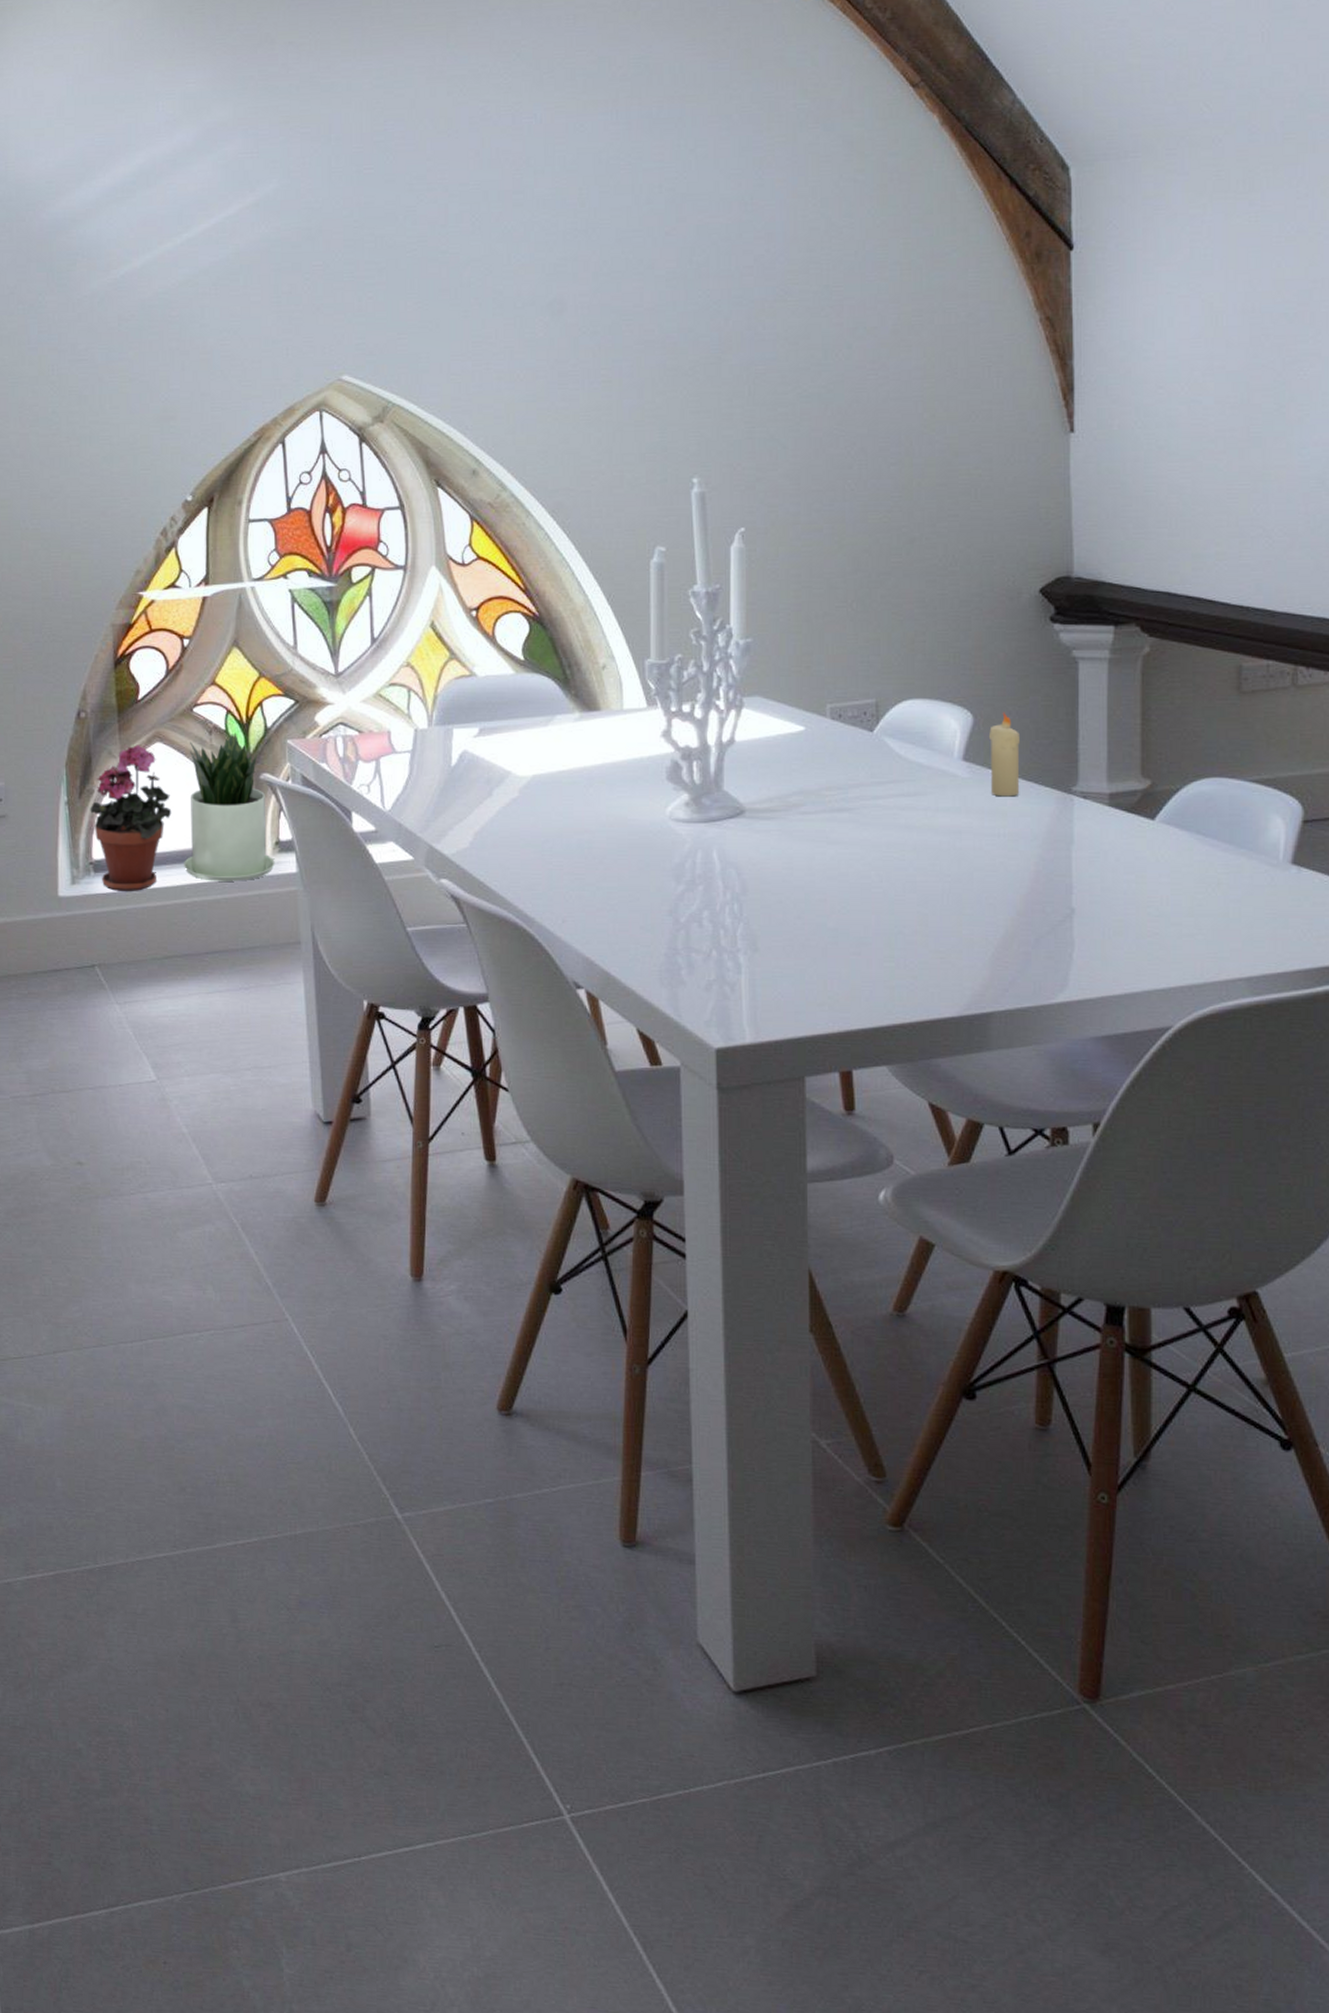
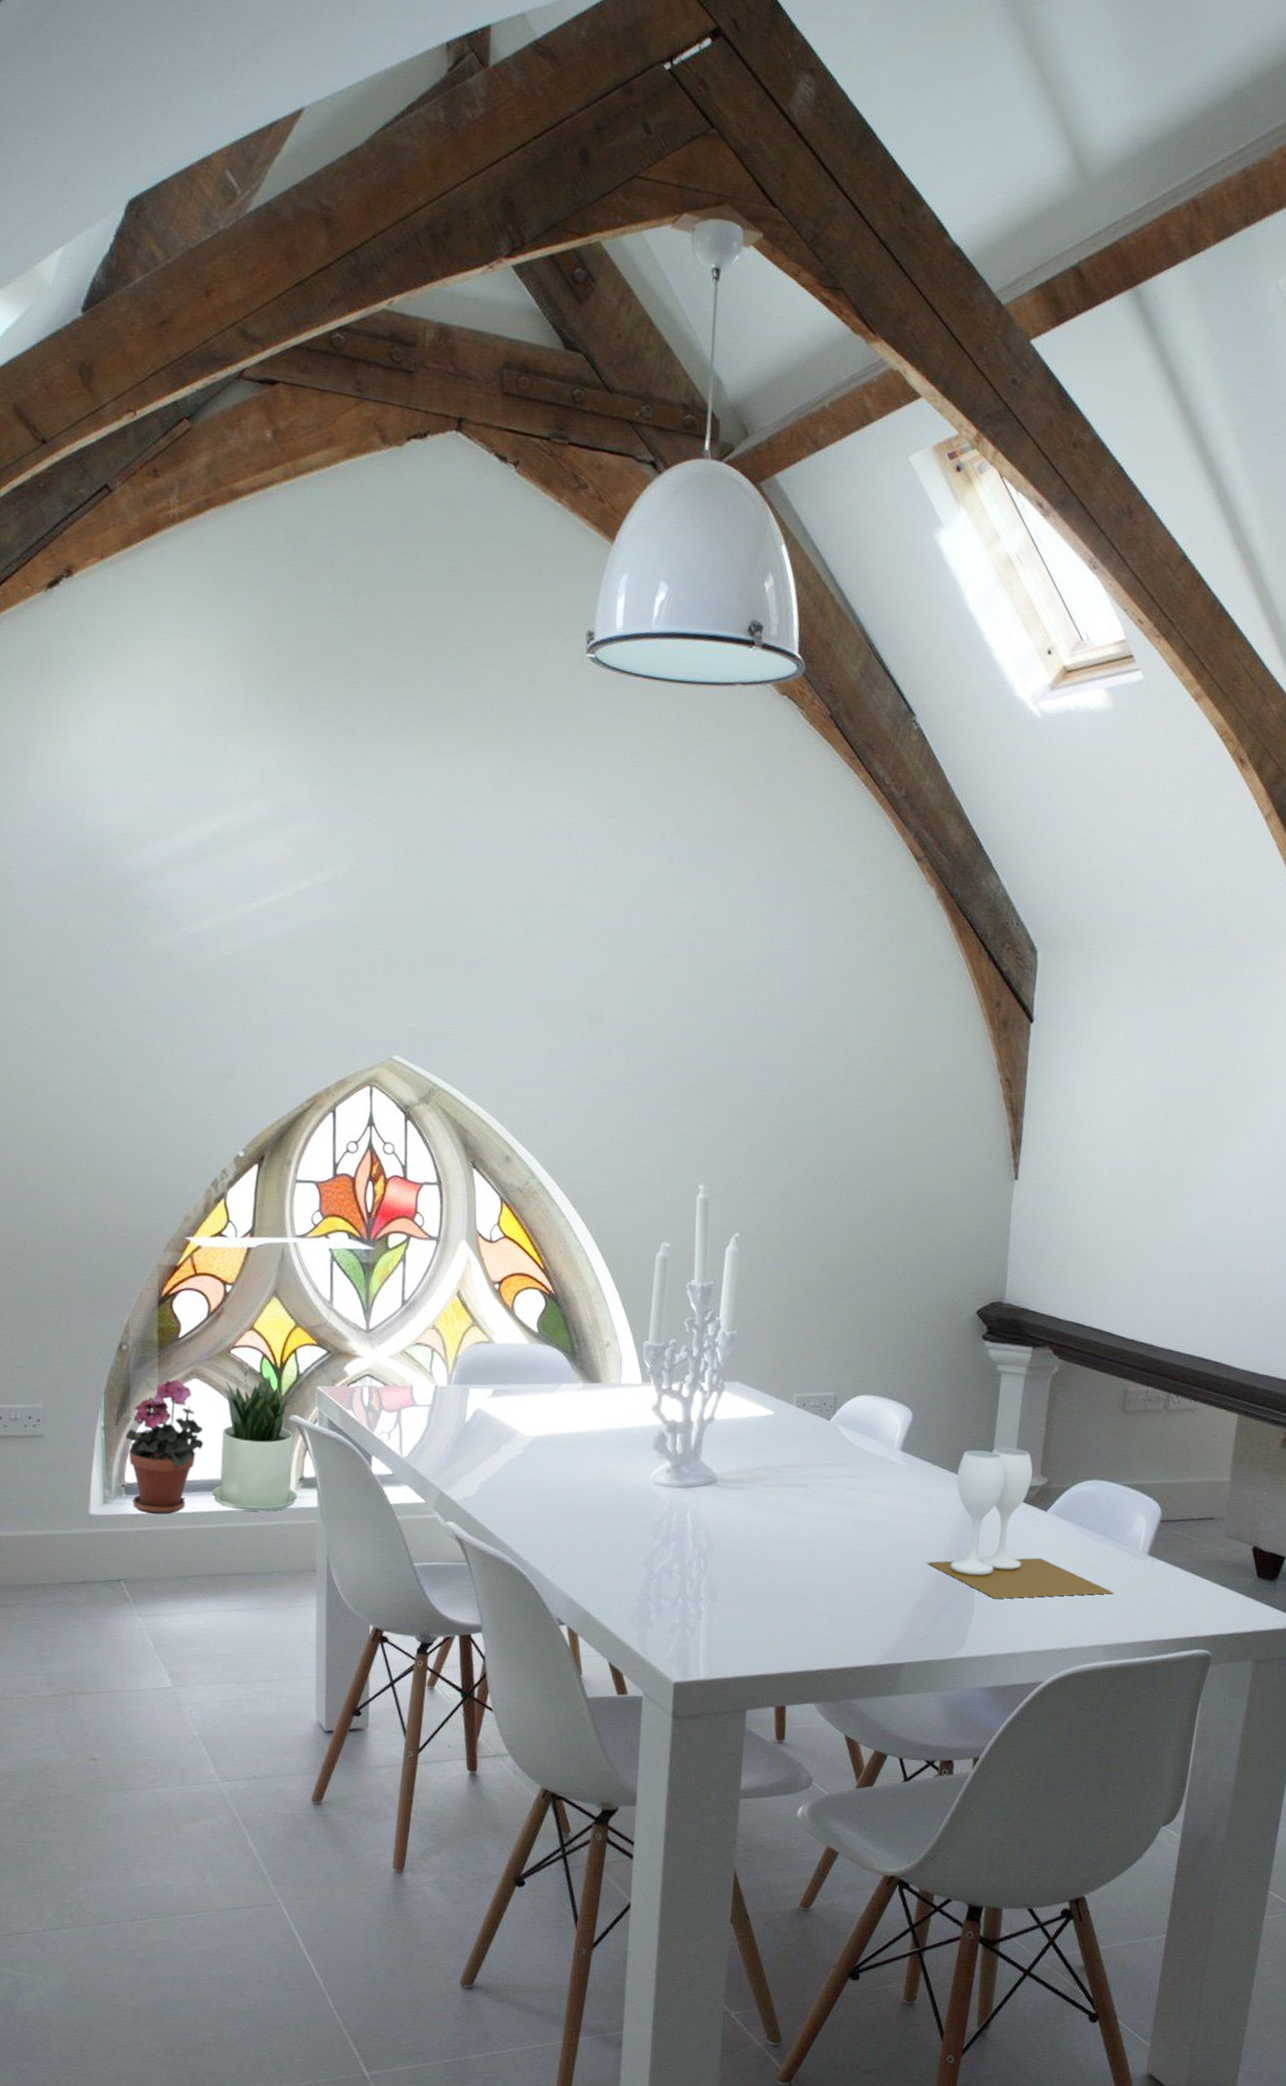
candle: present [989,712,1020,797] -> none [921,1412,949,1484]
wineglass: none [1008,747,1253,929] -> present [926,1447,1115,1599]

